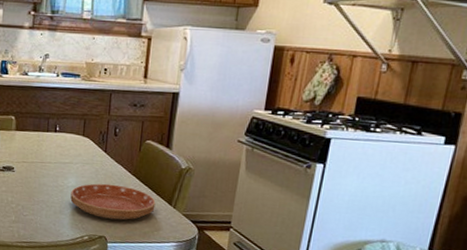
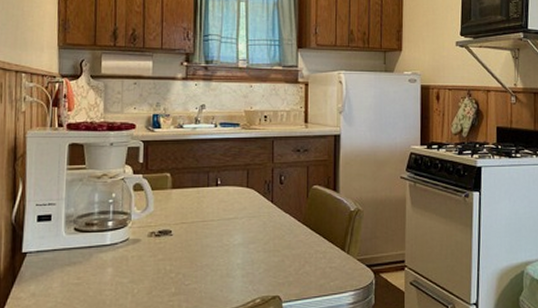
saucer: present [70,183,156,220] -> none [238,236,329,275]

